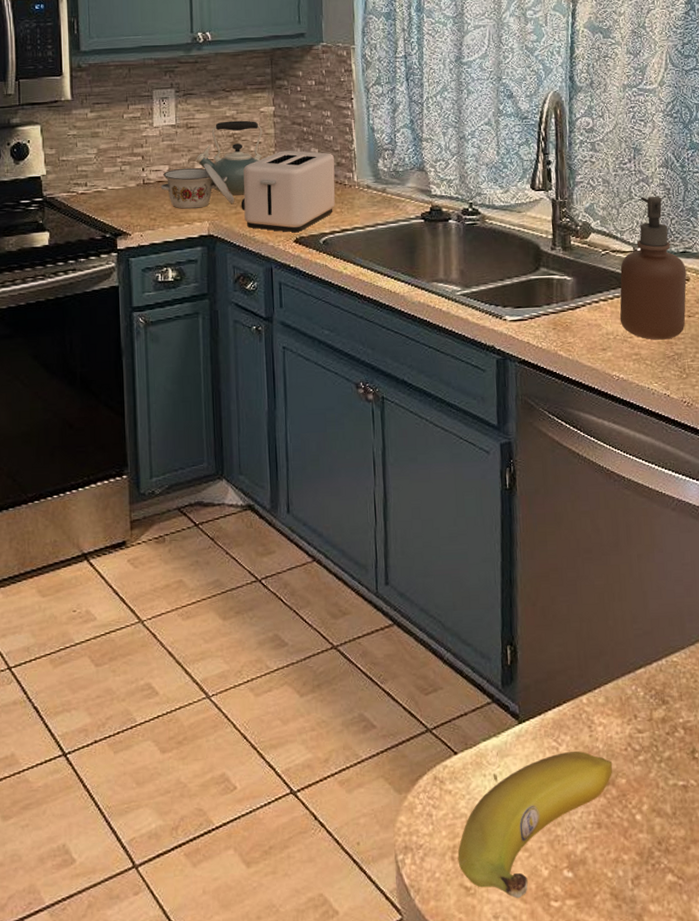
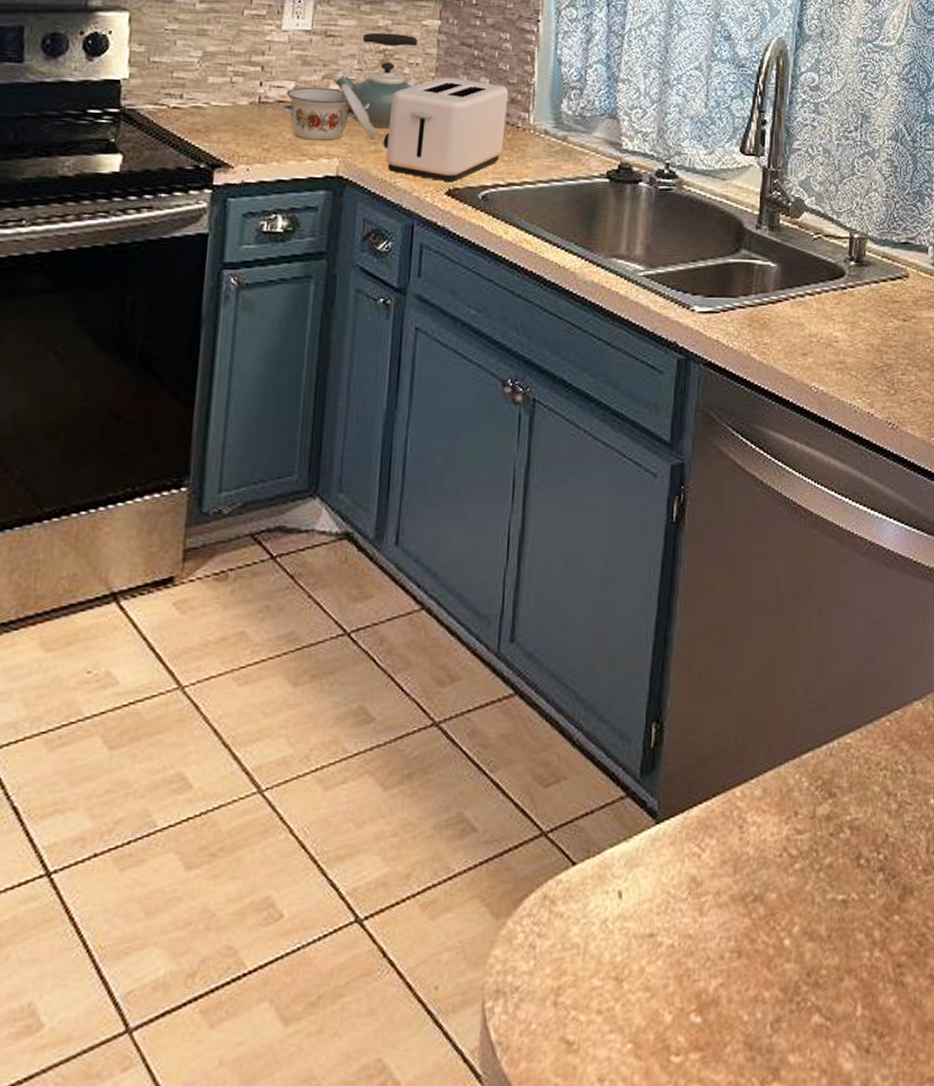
fruit: present [457,750,613,899] -> none [561,858,763,1055]
soap dispenser: present [619,196,687,340] -> none [826,173,907,347]

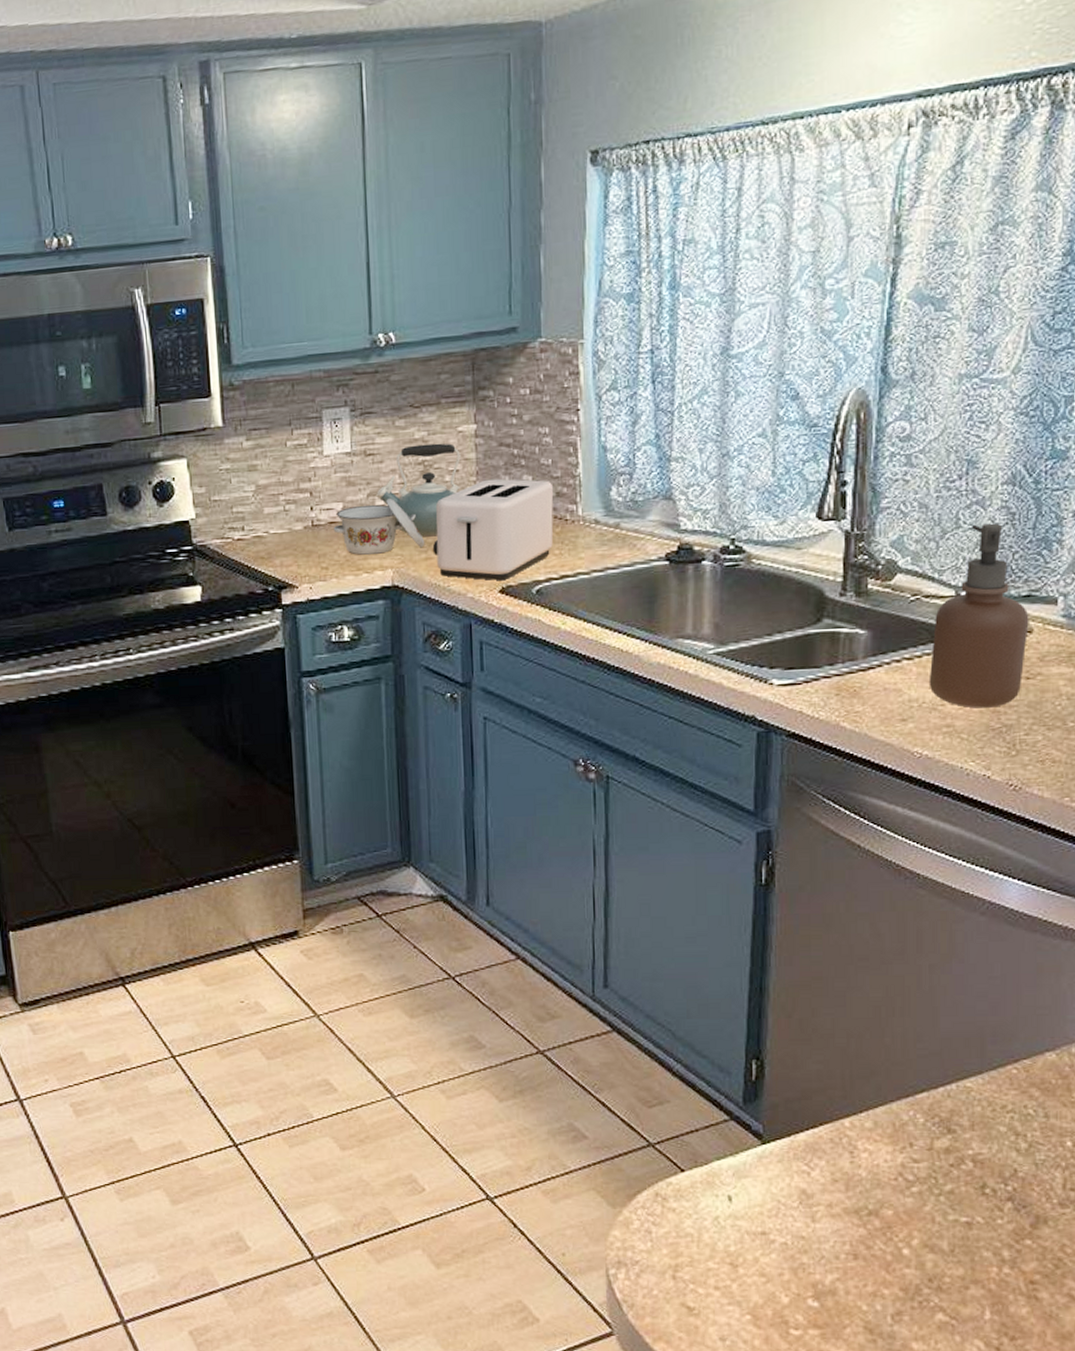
soap dispenser: none [826,173,907,347] -> present [929,523,1029,708]

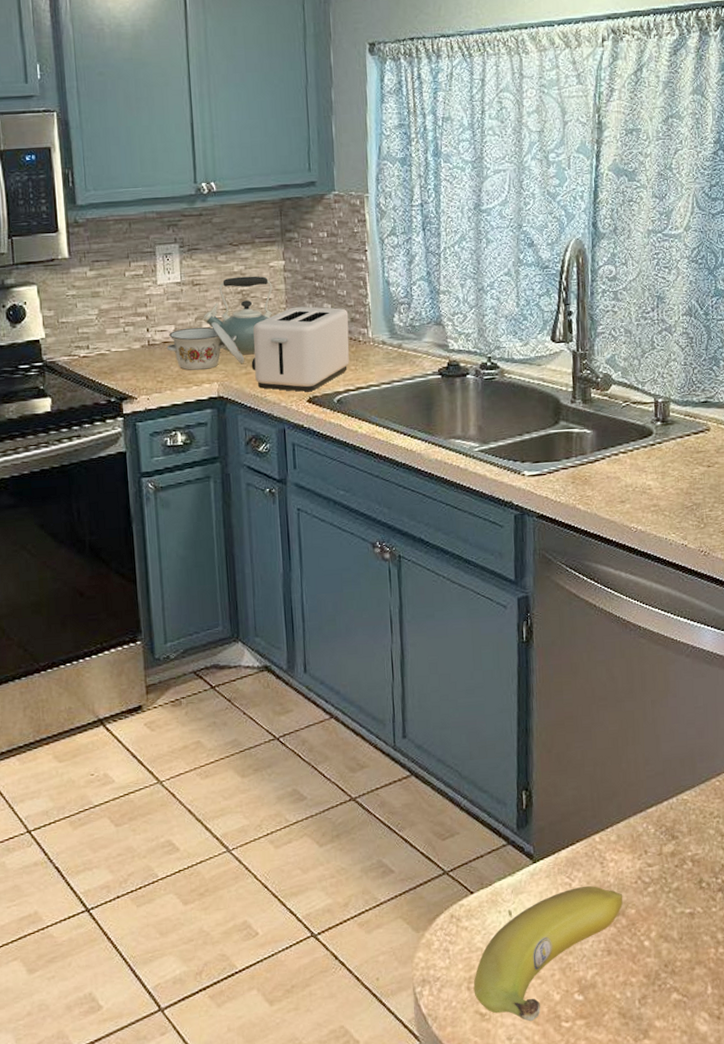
fruit: none [680,1176,878,1324] -> present [473,885,624,1022]
soap dispenser: present [929,523,1029,708] -> none [639,345,707,491]

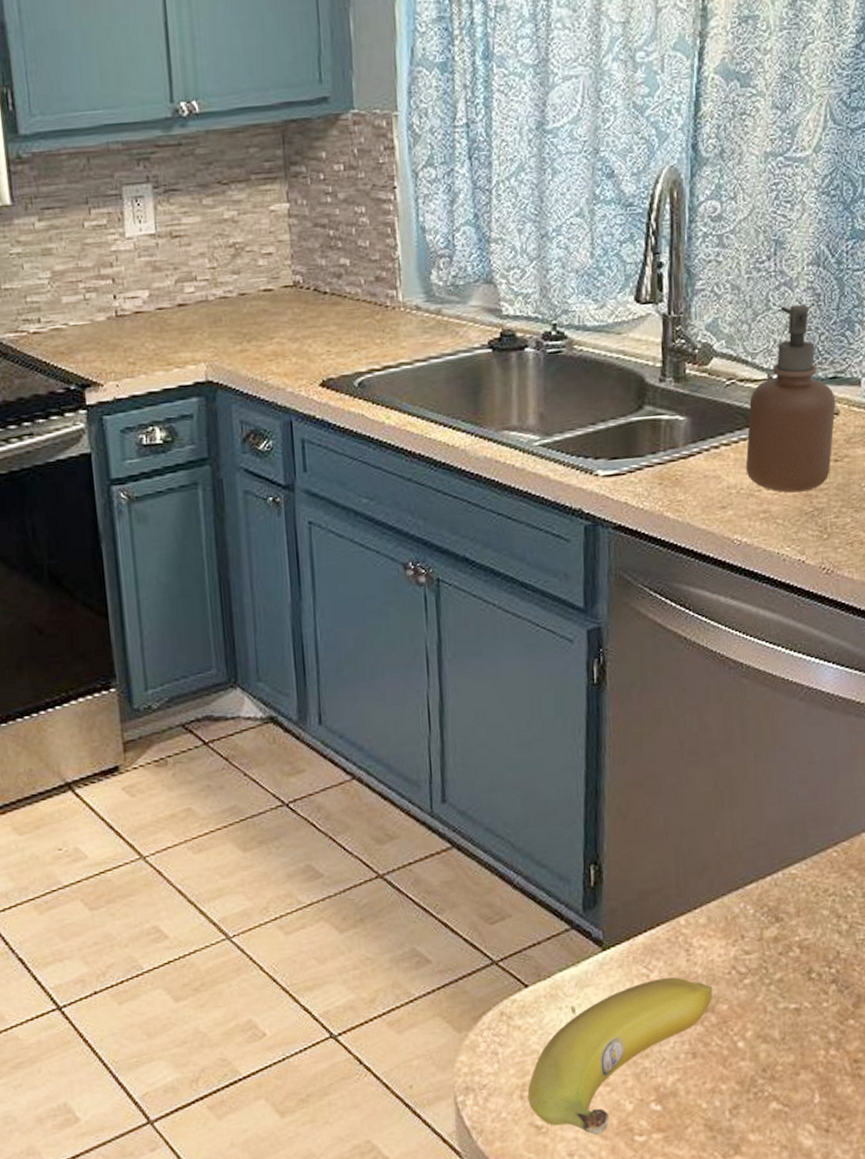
cooking pot: present [166,321,245,370] -> none [139,284,240,348]
kettle: present [203,276,273,354] -> none [185,223,275,326]
toaster: present [251,306,350,392] -> none [247,262,374,373]
soap dispenser: none [639,345,707,491] -> present [745,304,836,493]

